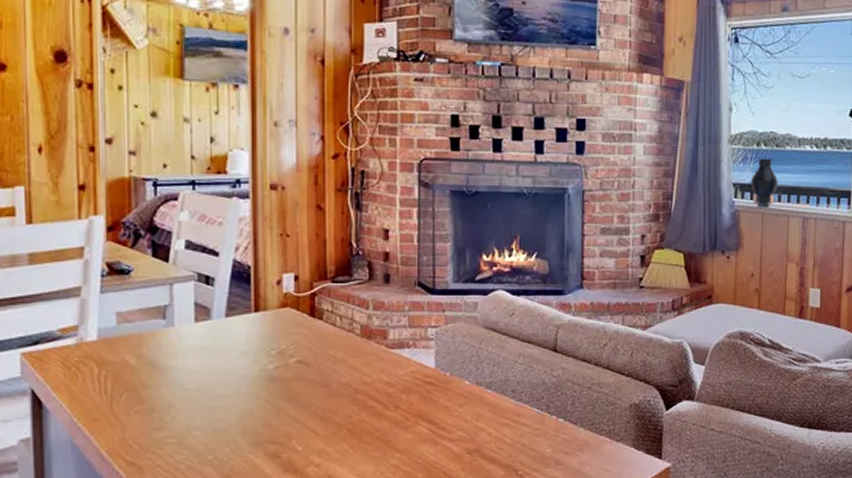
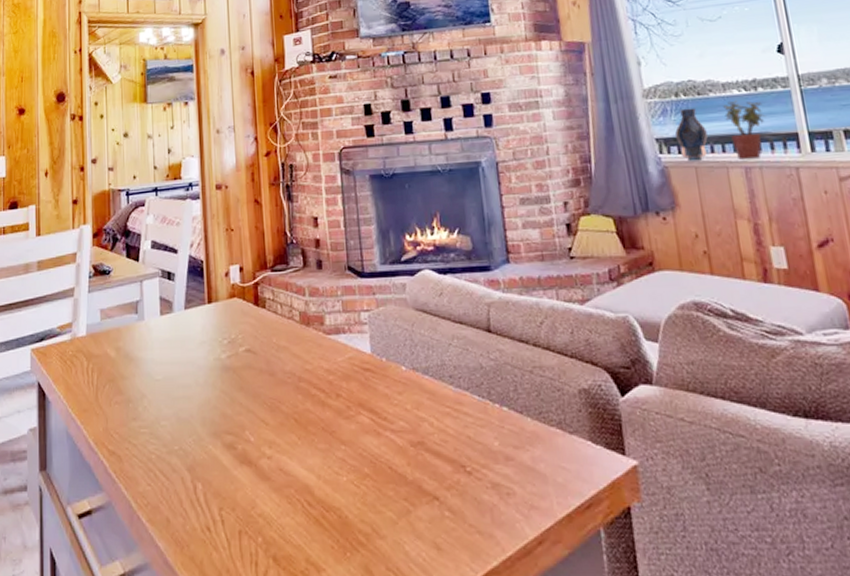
potted plant: none [795,155,829,212] -> present [723,100,766,161]

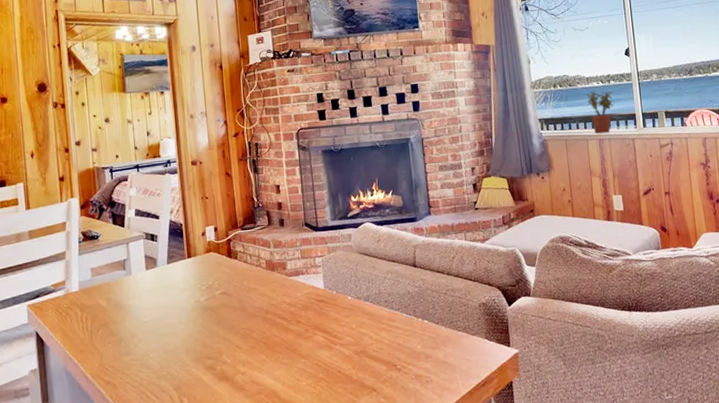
vase: present [675,108,708,162] -> none [553,96,575,136]

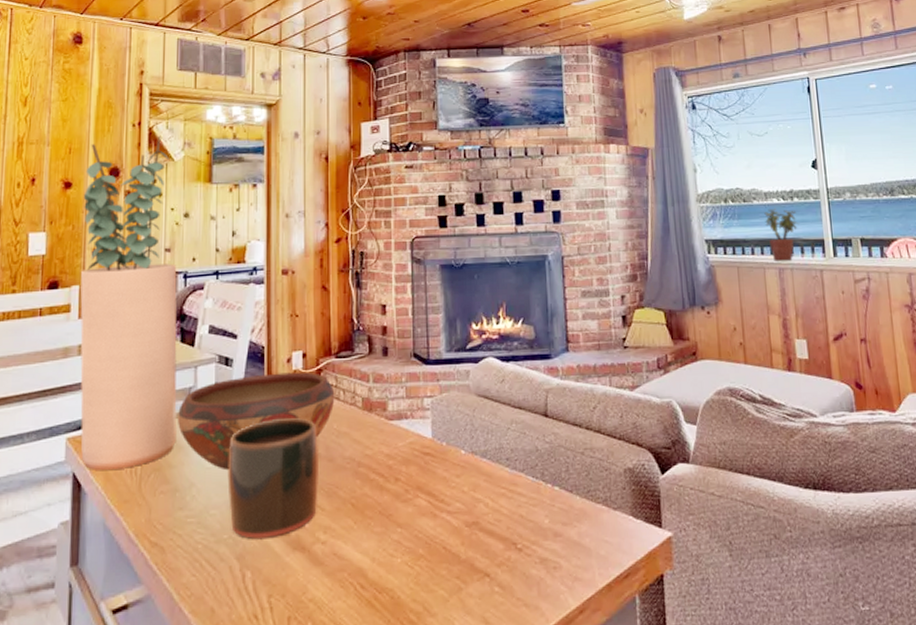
vase: none [17,54,117,329] -> present [80,135,177,471]
decorative bowl: none [116,242,244,323] -> present [177,372,335,471]
mug: none [160,279,236,374] -> present [227,417,320,539]

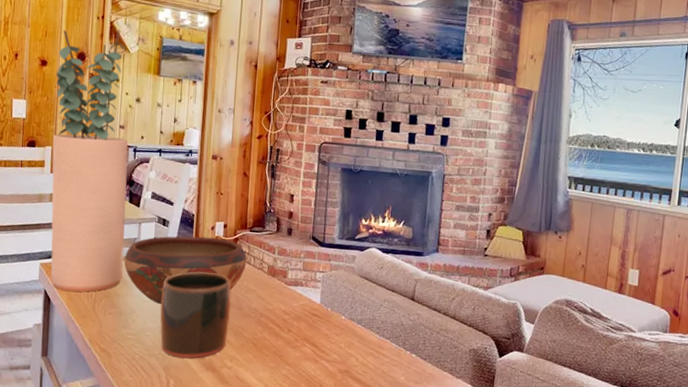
potted plant: present [764,208,799,263] -> none [623,157,653,205]

